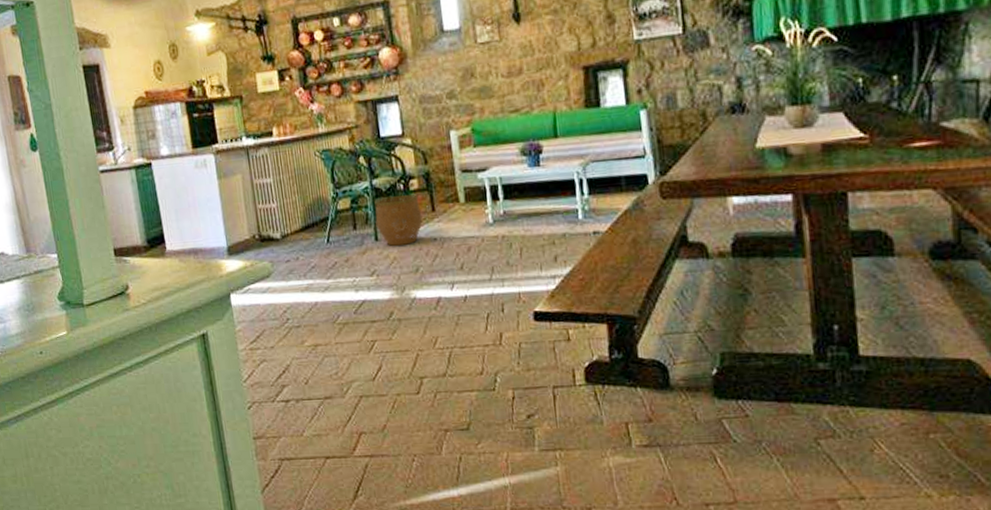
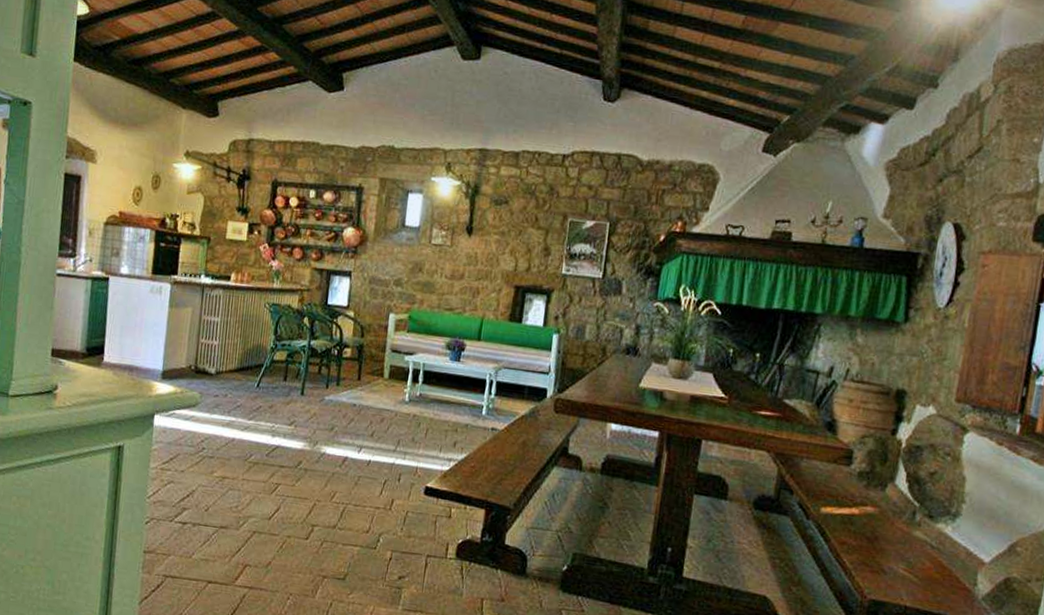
basket: present [374,194,423,247] -> none [304,357,349,405]

